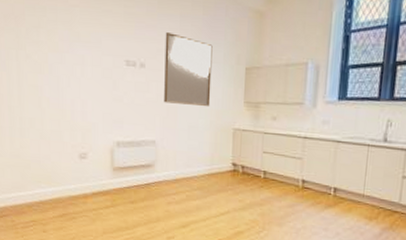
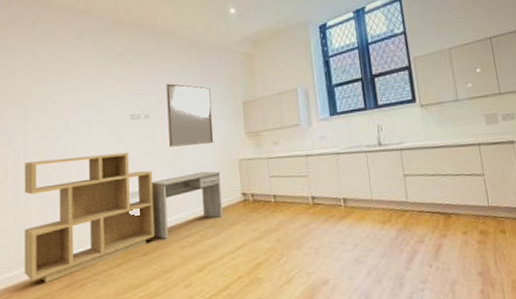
shelving unit: none [18,92,145,209] -> present [23,152,155,282]
desk: none [142,133,213,192] -> present [152,171,223,239]

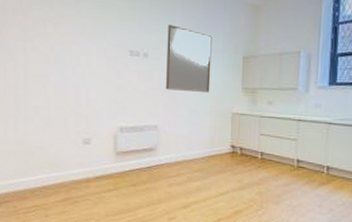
shelving unit: present [23,152,155,282] -> none [23,81,147,194]
desk: present [152,171,223,239] -> none [144,118,213,175]

